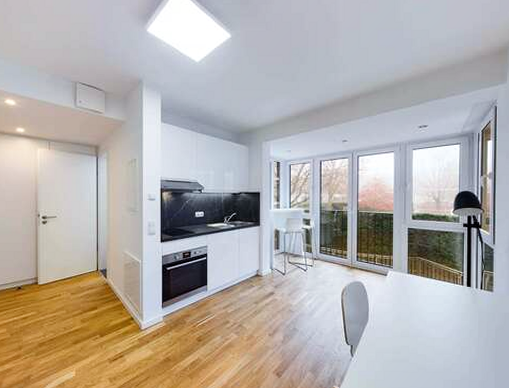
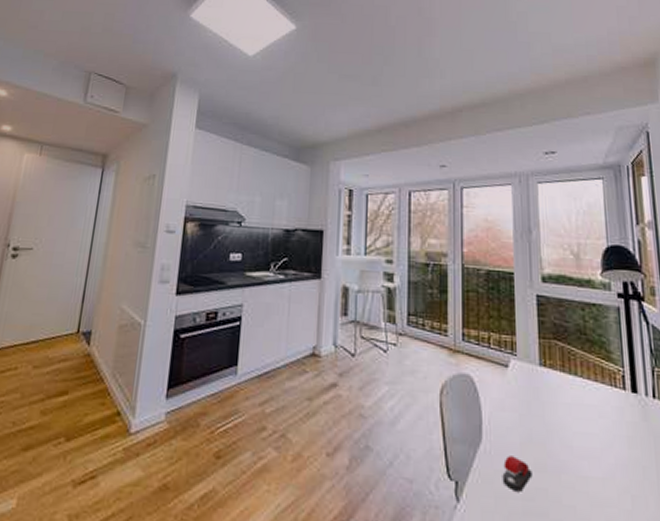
stapler: none [380,329,400,349] -> present [502,456,533,492]

